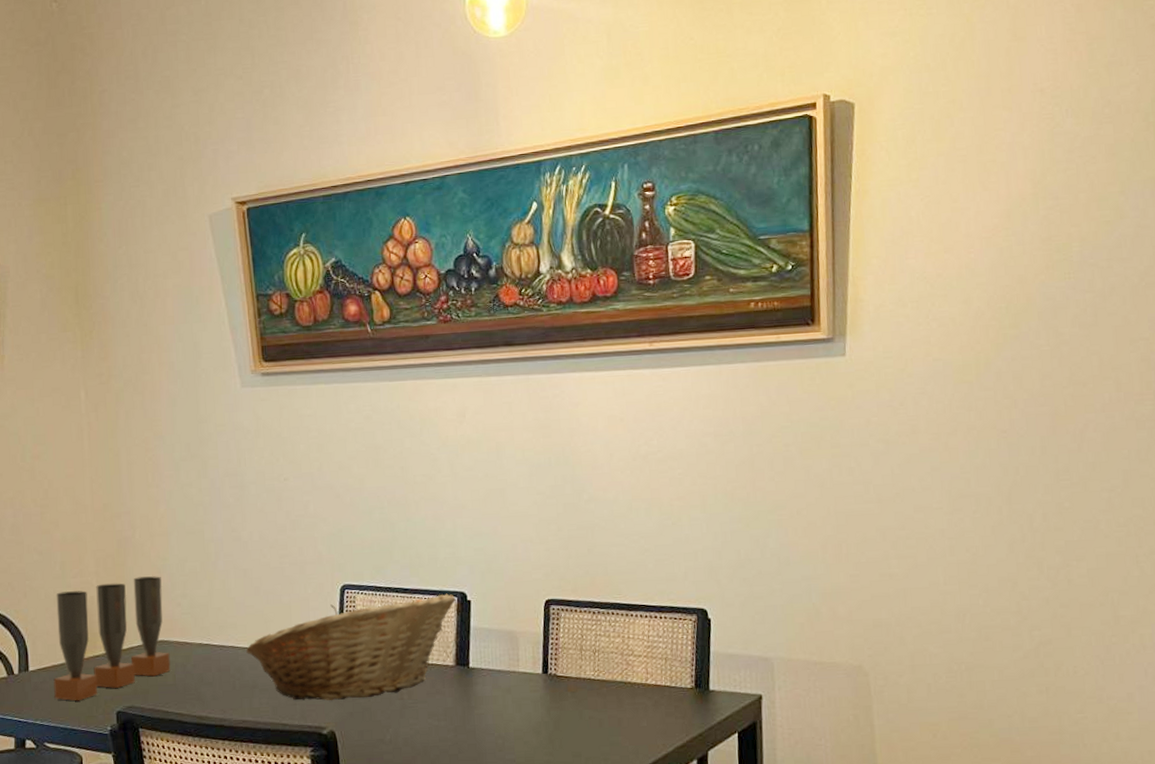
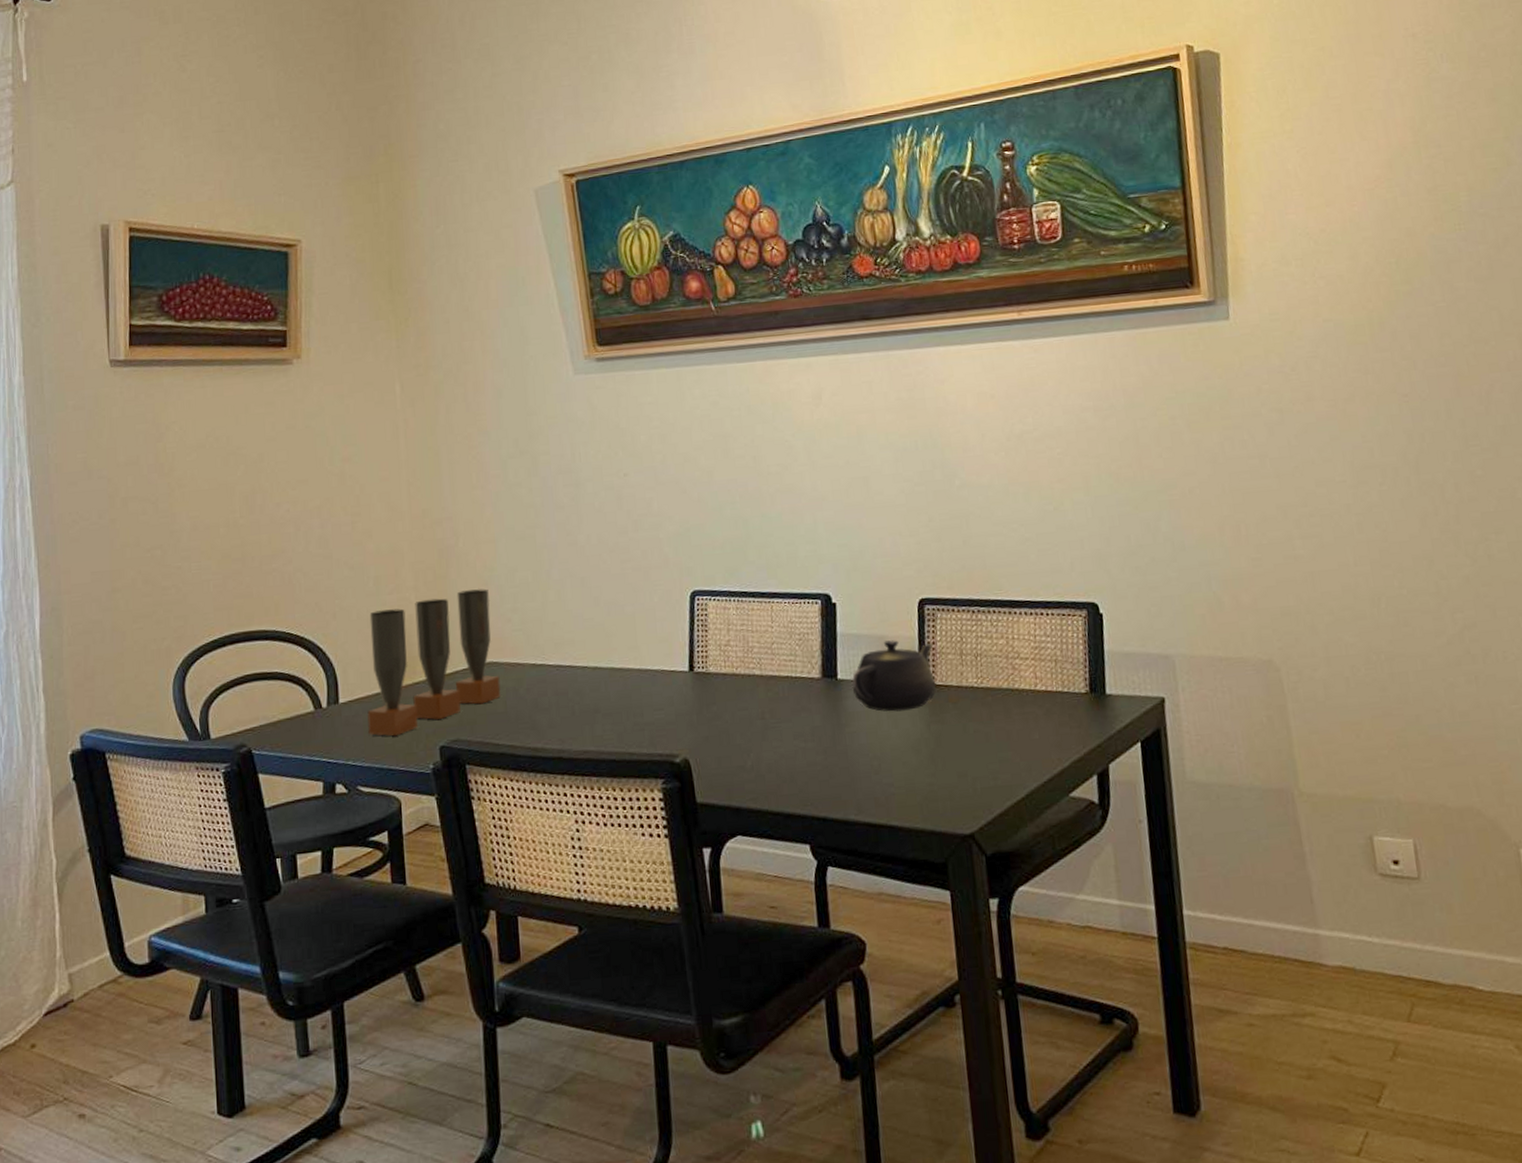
fruit basket: present [245,593,456,701] -> none [585,596,820,726]
teapot: none [482,635,557,698] -> present [852,640,936,712]

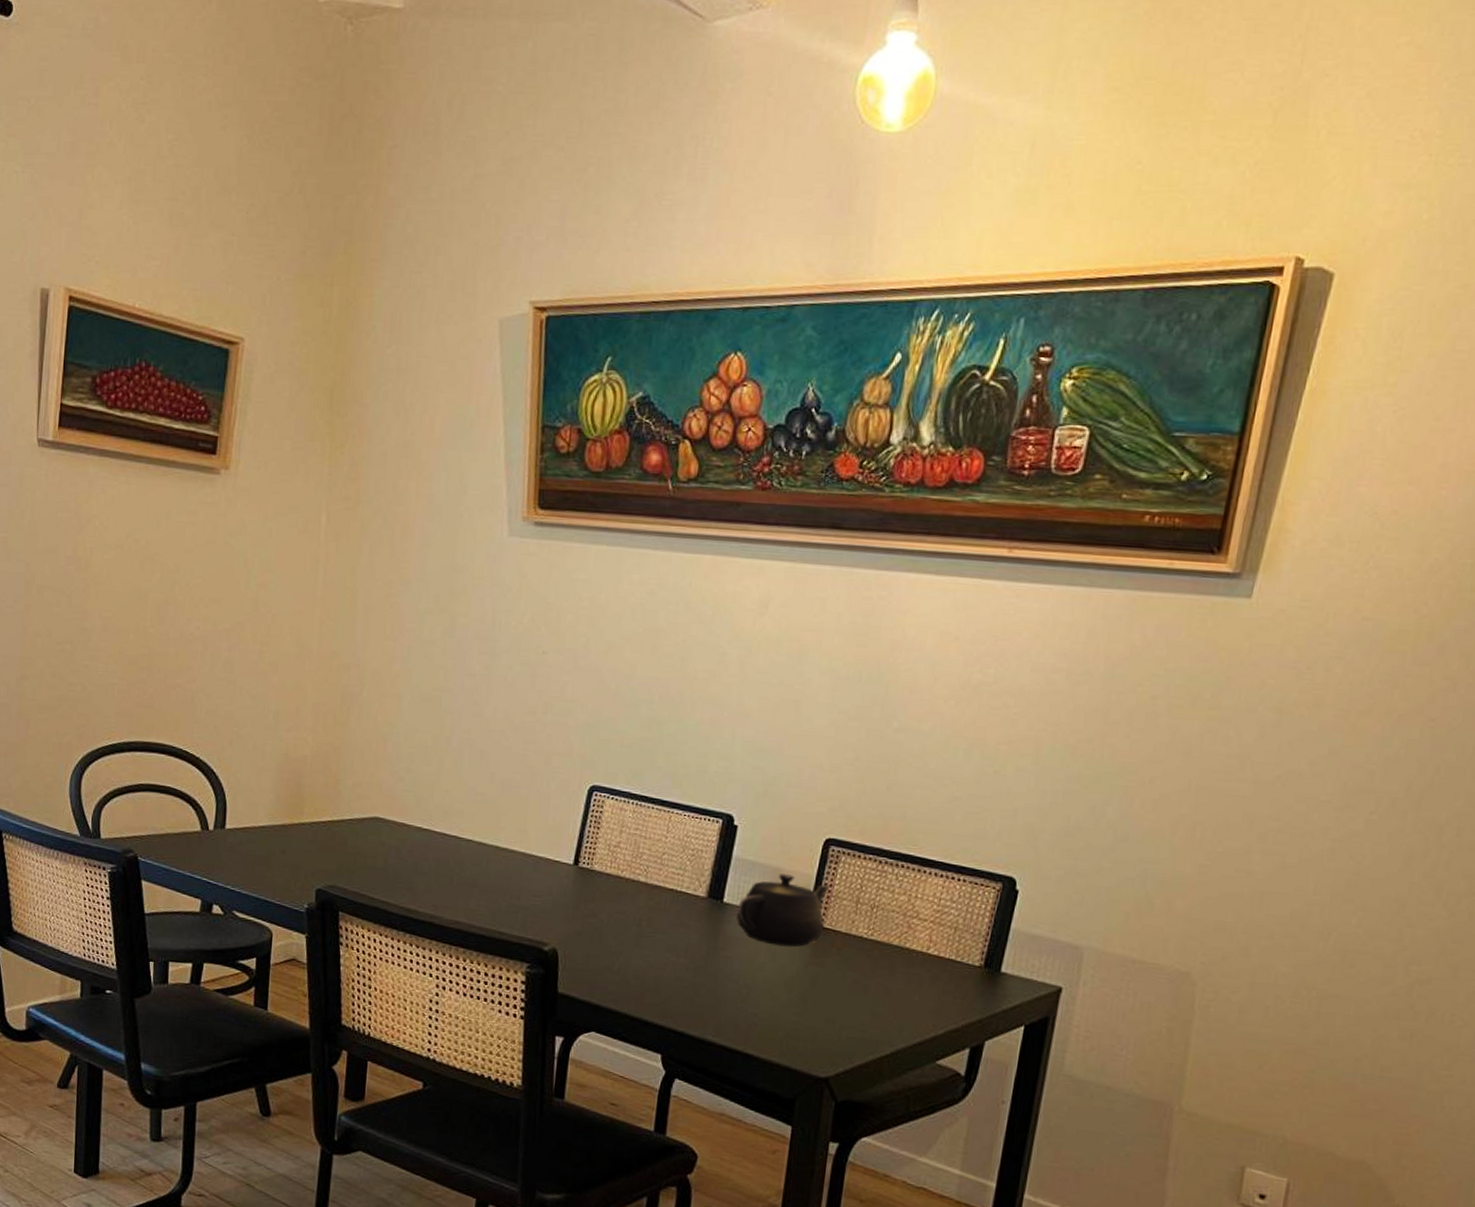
candle: present [367,589,501,737] -> none [250,741,386,871]

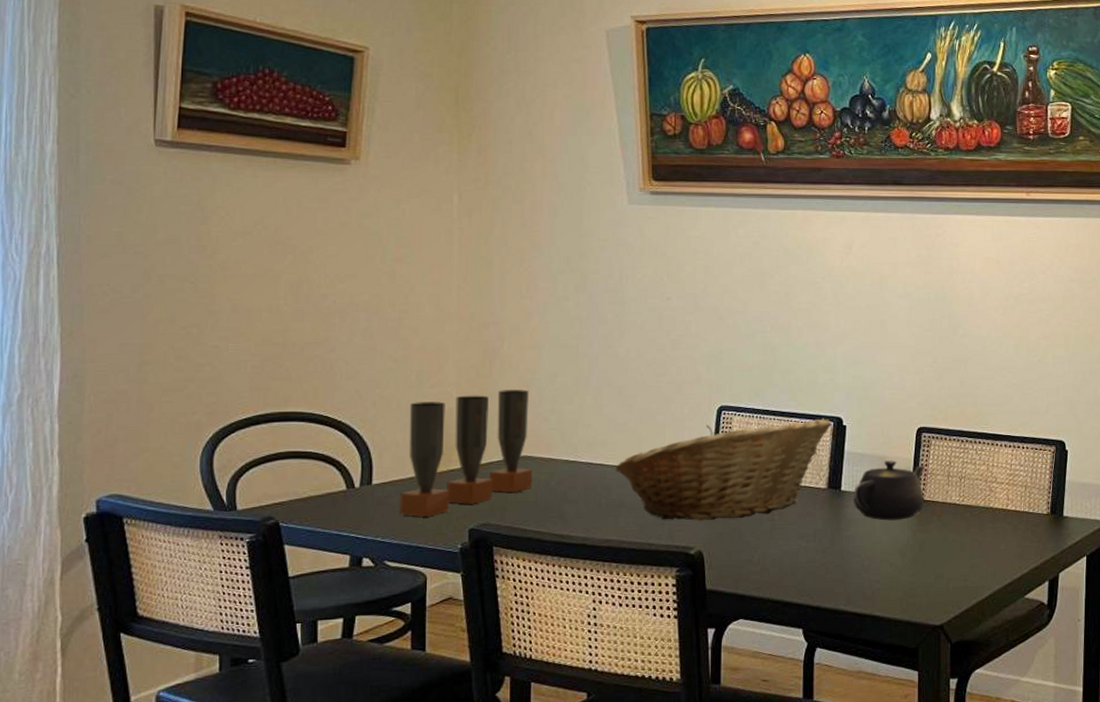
candle: none [250,741,386,871] -> present [400,390,533,518]
fruit basket: none [469,806,721,918] -> present [614,418,832,521]

